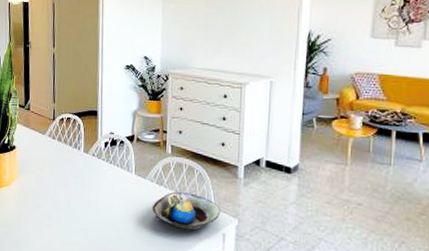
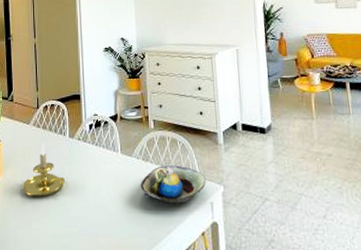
candle holder: none [36,154,77,206] -> present [23,143,65,197]

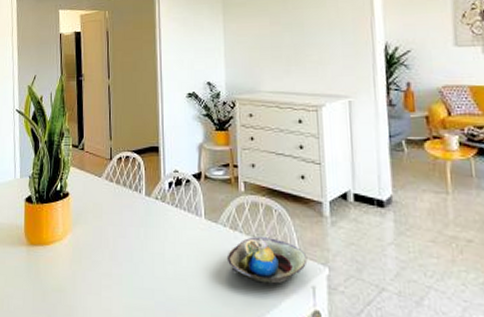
candle holder: present [23,143,65,197] -> none [93,199,140,262]

